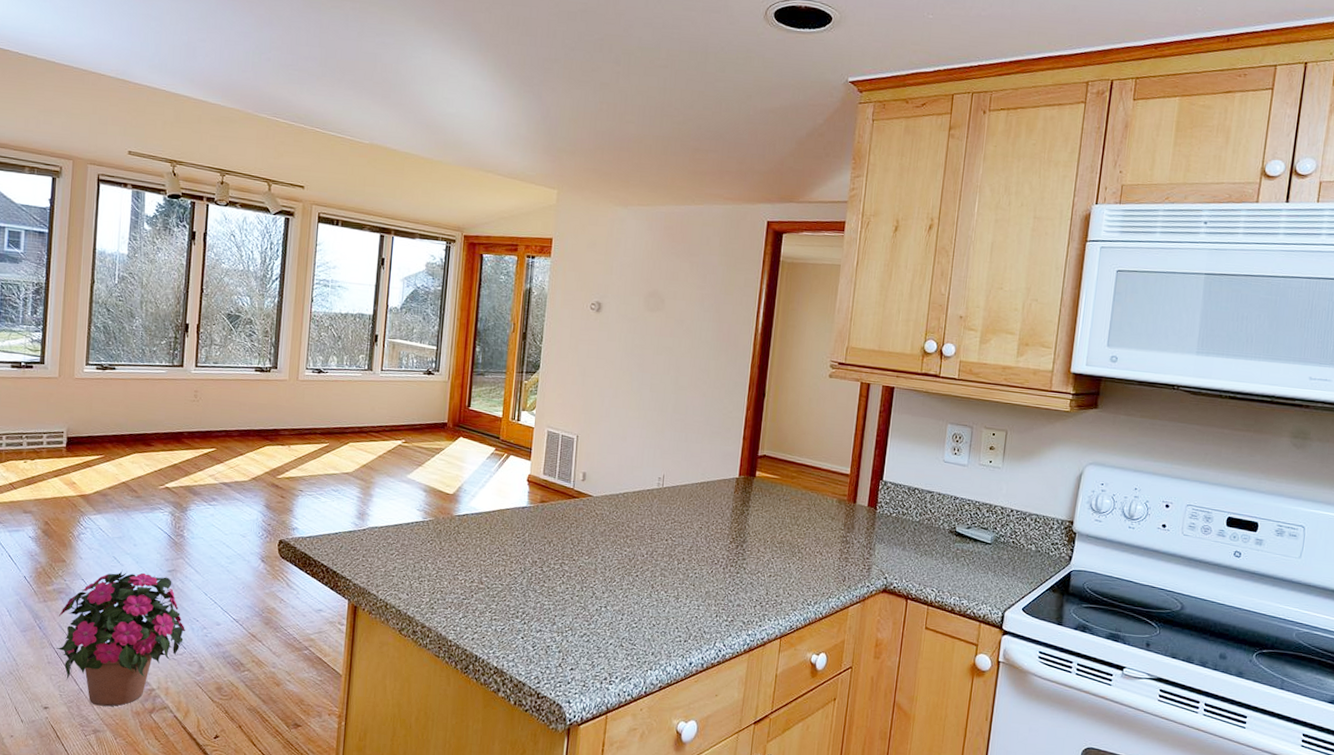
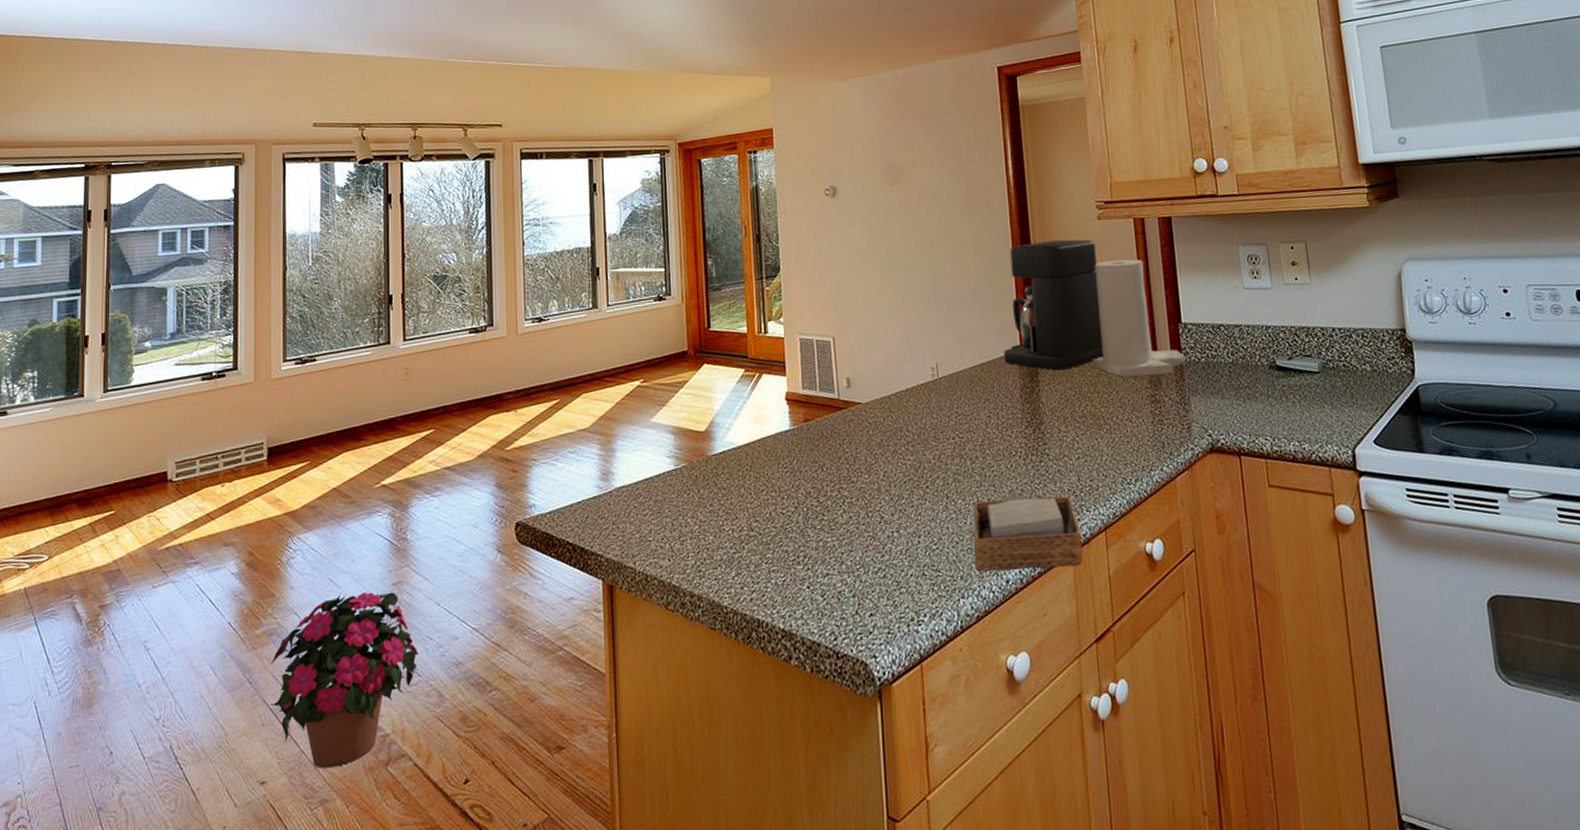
napkin holder: none [665,596,760,663] -> present [973,495,1083,573]
coffee maker: none [722,386,823,501] -> present [1003,239,1104,371]
paper towel: none [798,414,879,522] -> present [1092,259,1186,378]

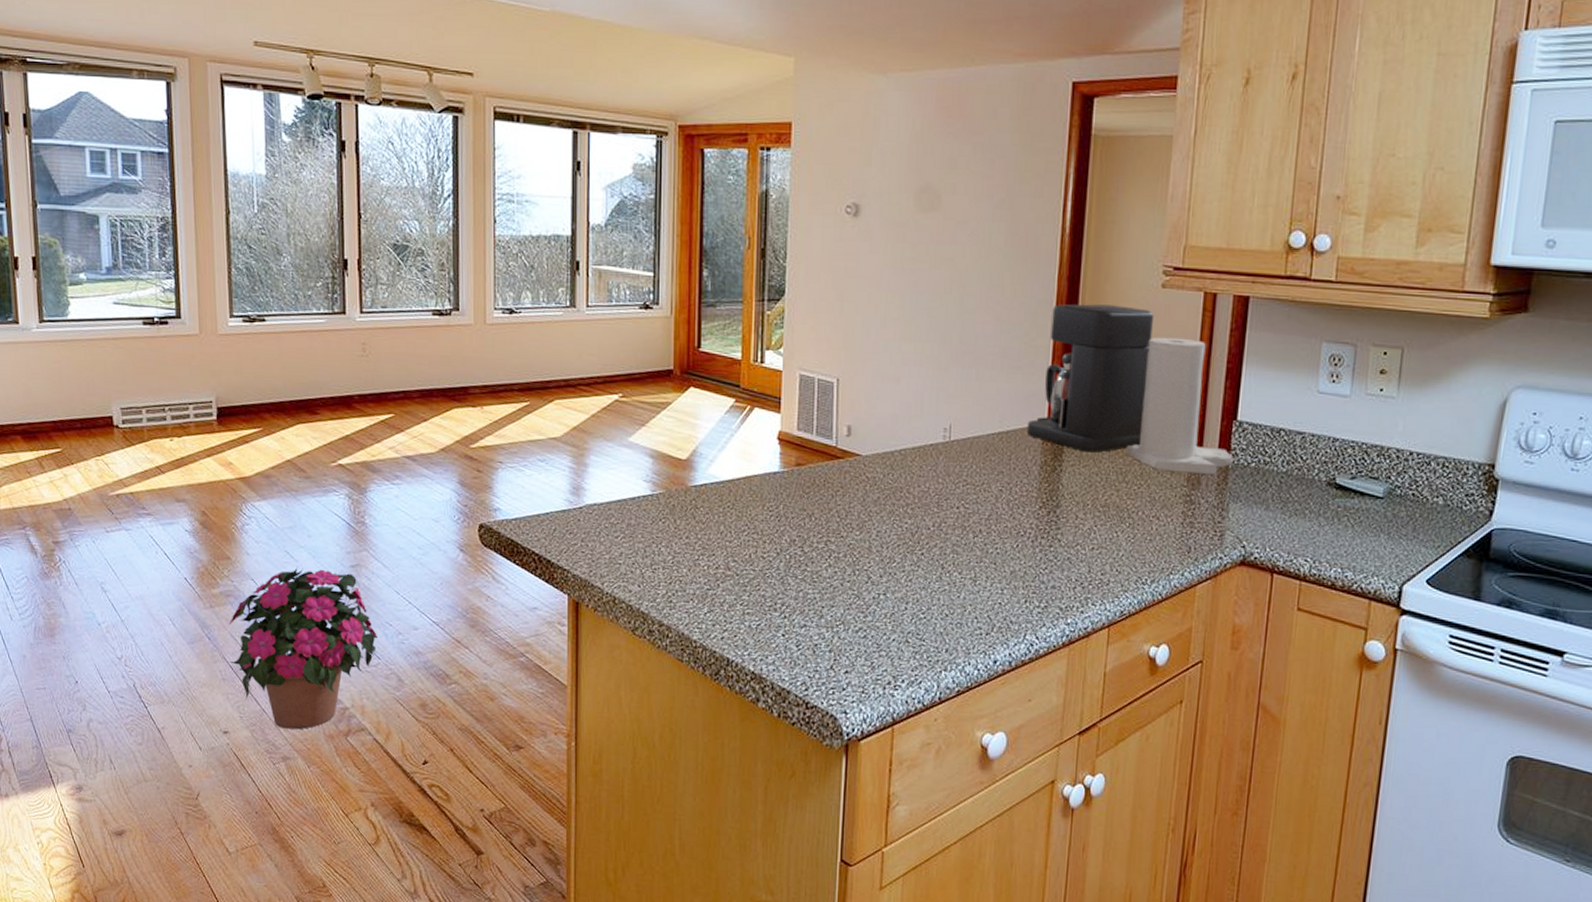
napkin holder: present [973,495,1083,573] -> none [962,578,1082,659]

